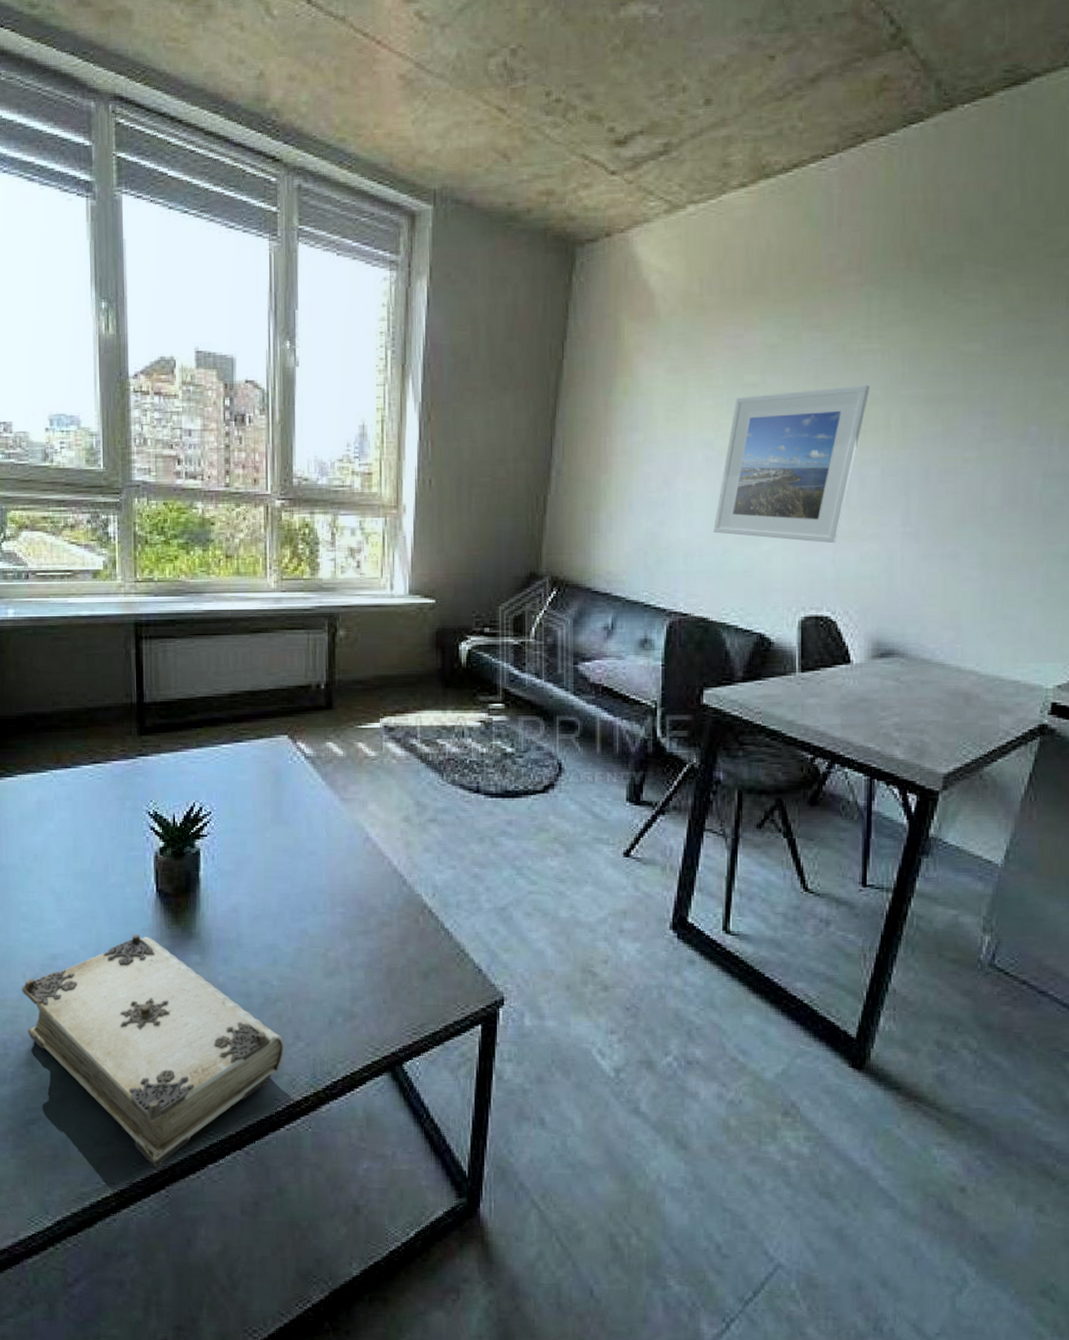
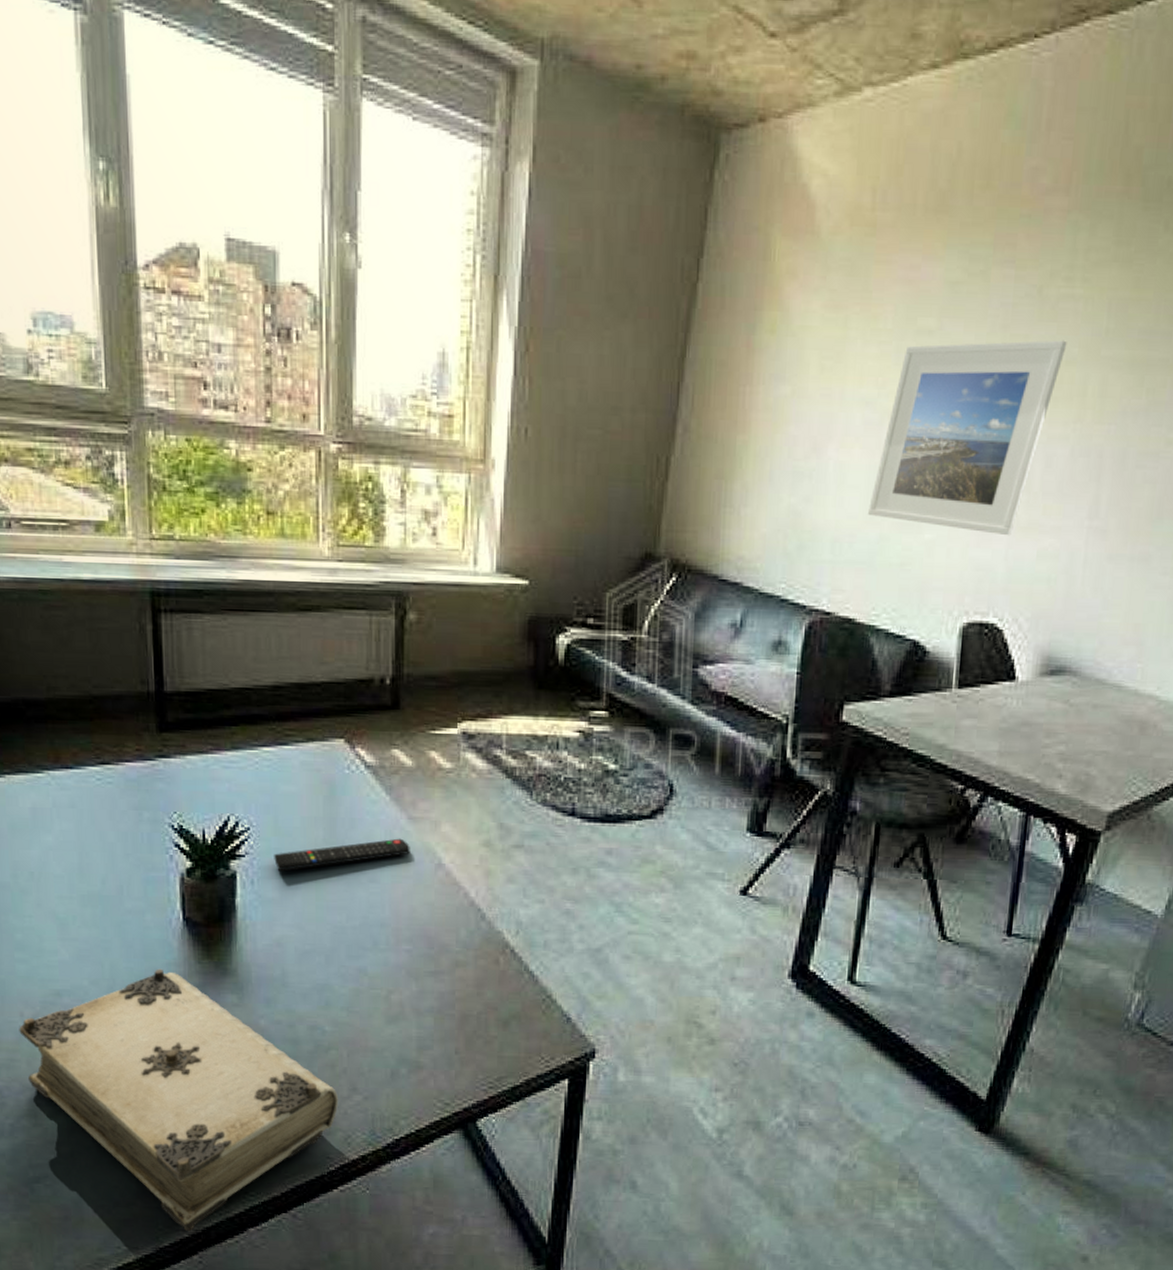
remote control: none [231,817,343,848] -> present [274,838,410,872]

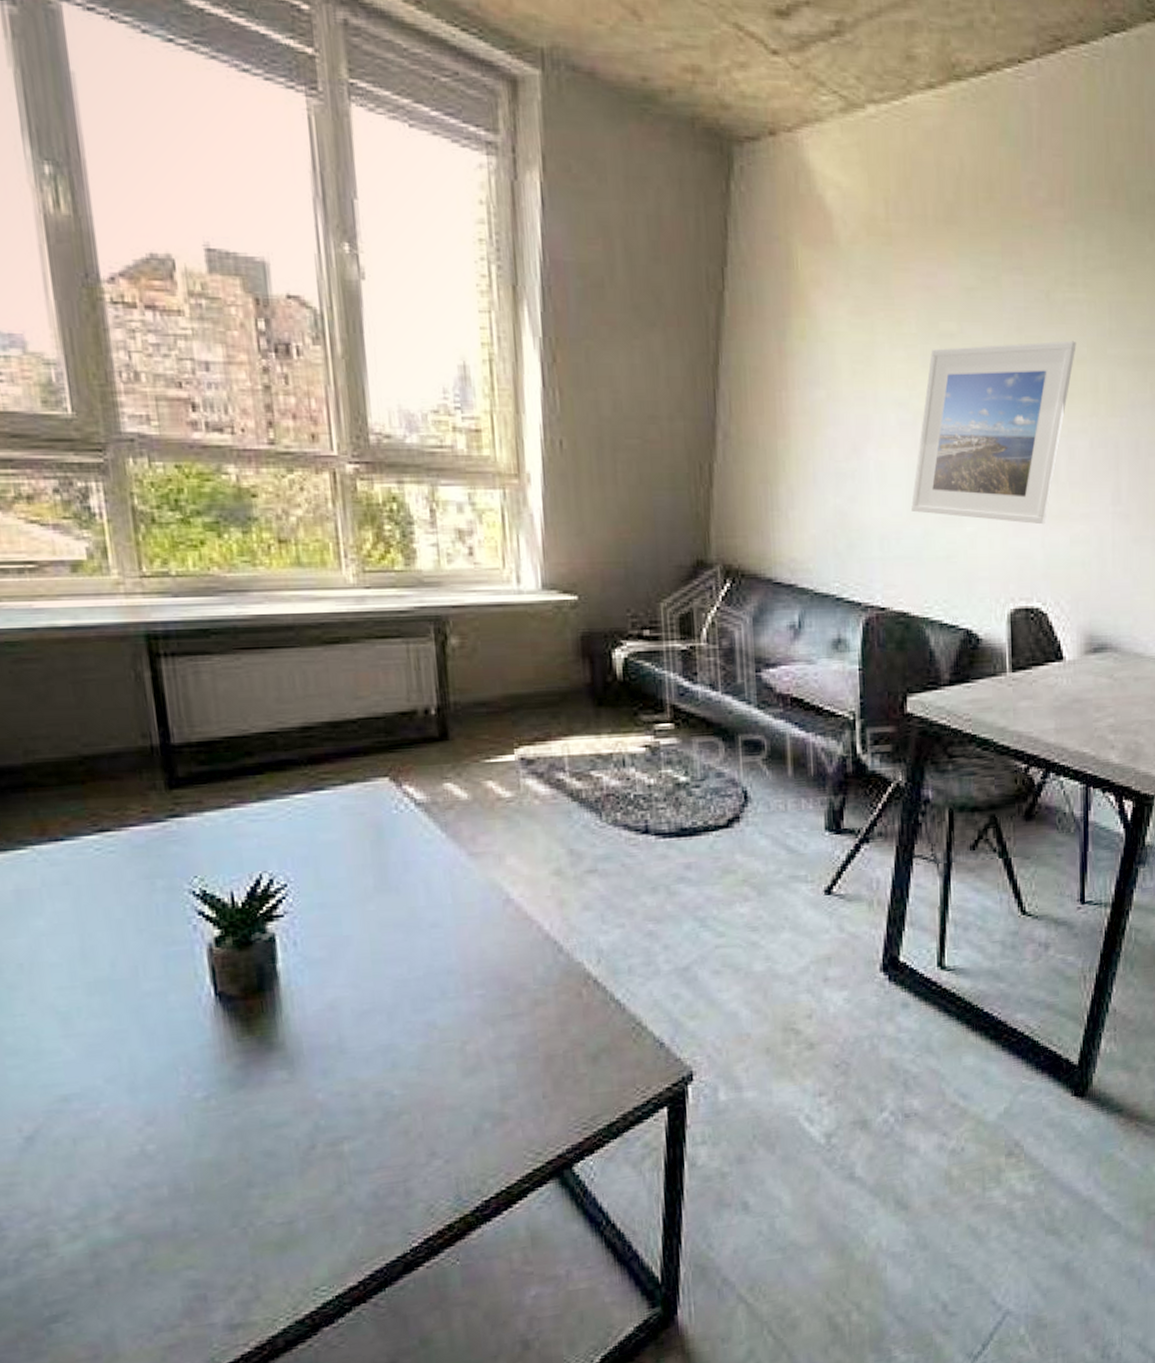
bible: present [19,968,339,1231] -> none [17,1053,417,1345]
remote control: present [274,838,410,872] -> none [318,877,474,928]

